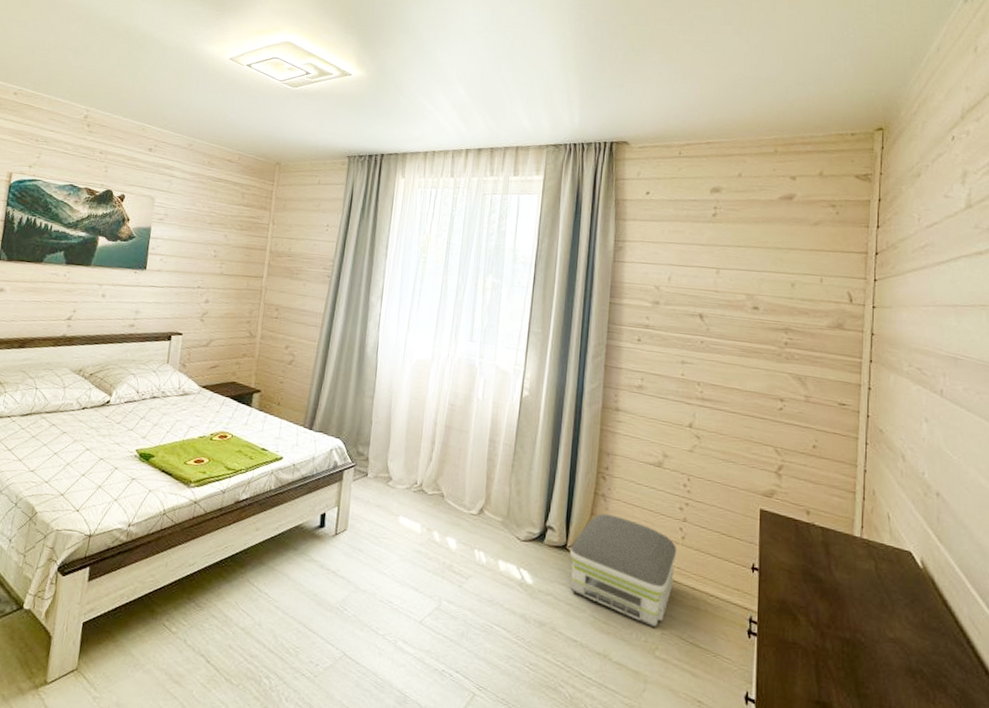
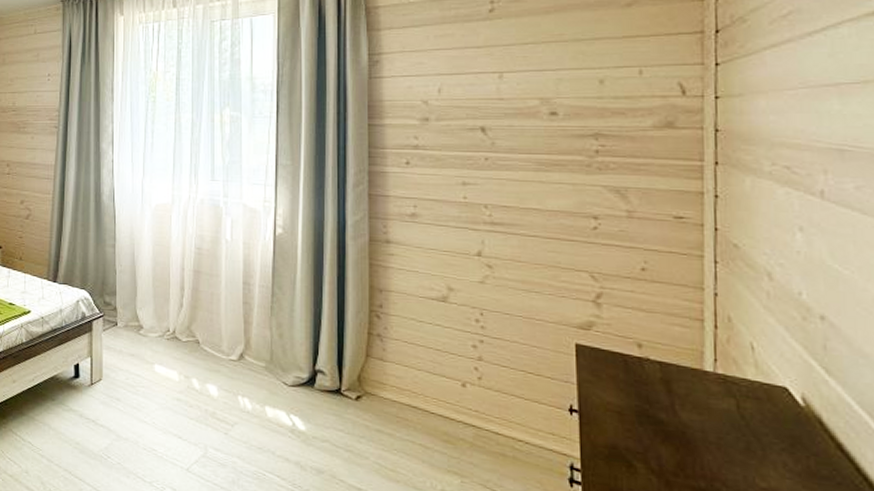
air purifier: present [569,513,677,627] -> none [344,355,473,475]

